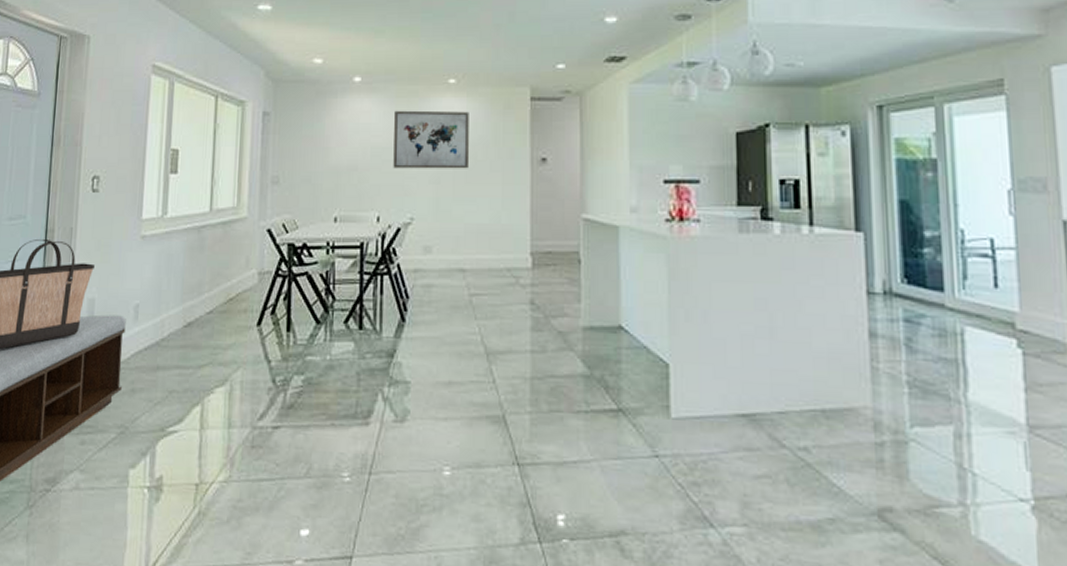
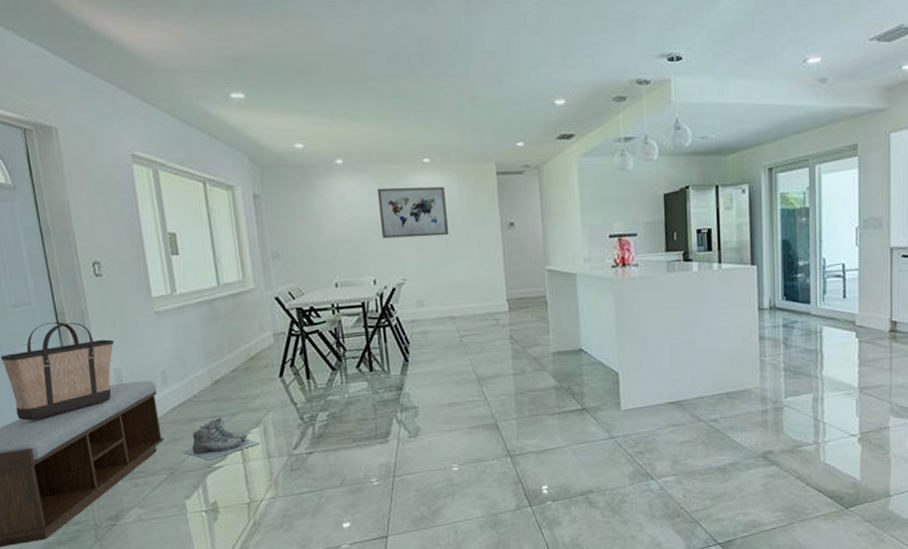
boots: none [136,368,223,422] -> present [181,417,260,461]

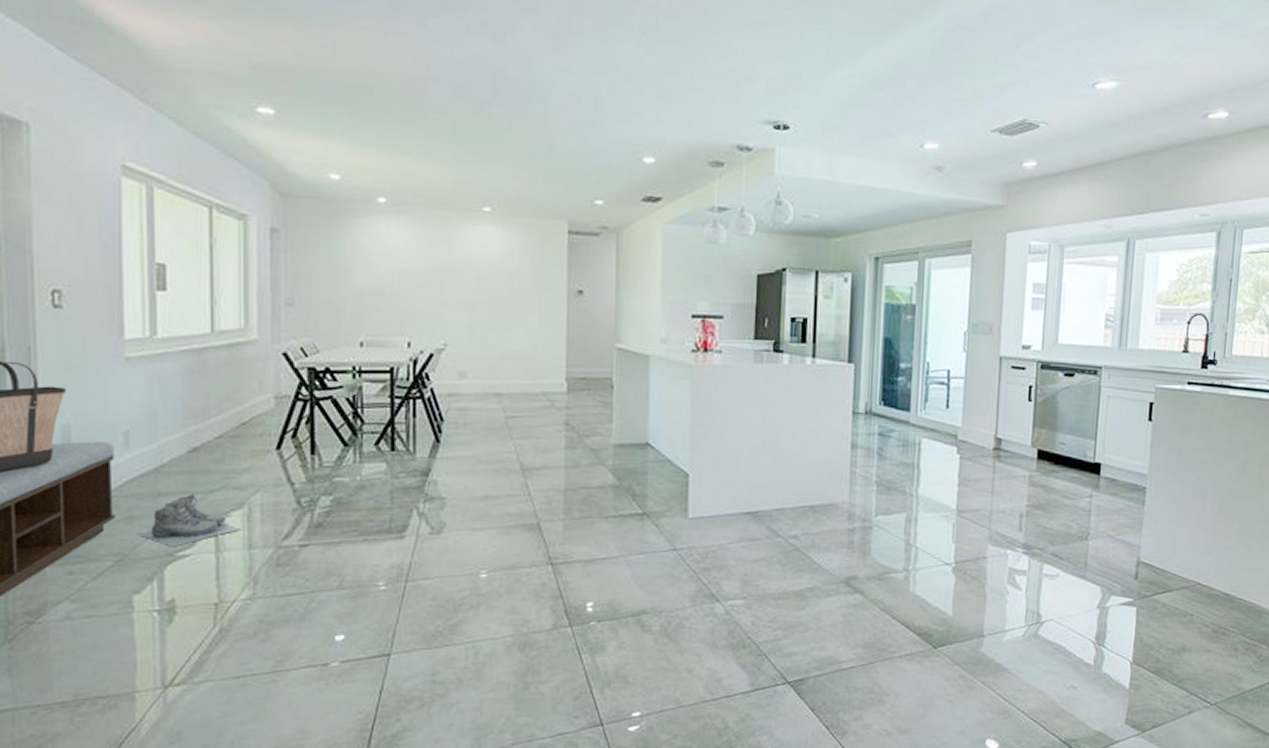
wall art: present [378,186,450,239] -> none [424,235,506,298]

